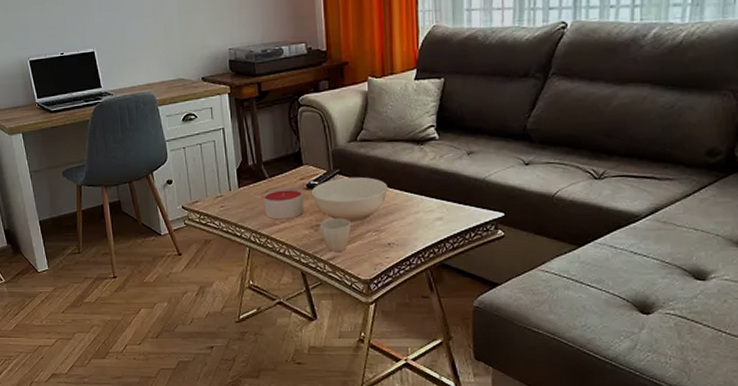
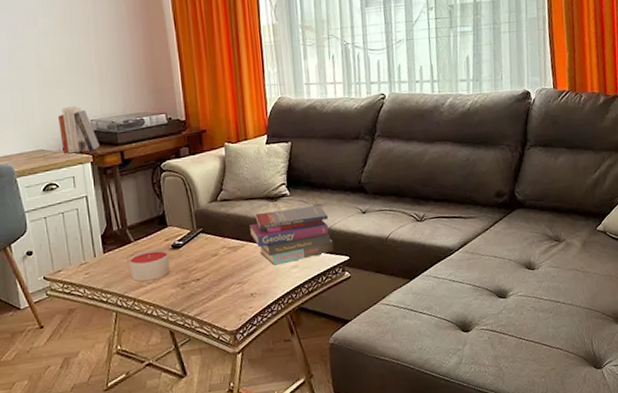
books: none [197,33,237,84] -> present [57,106,100,154]
bowl: present [311,176,388,221] -> none [176,234,248,277]
cup: present [319,218,351,251] -> none [185,273,216,307]
books: none [390,152,486,215] -> present [248,205,334,266]

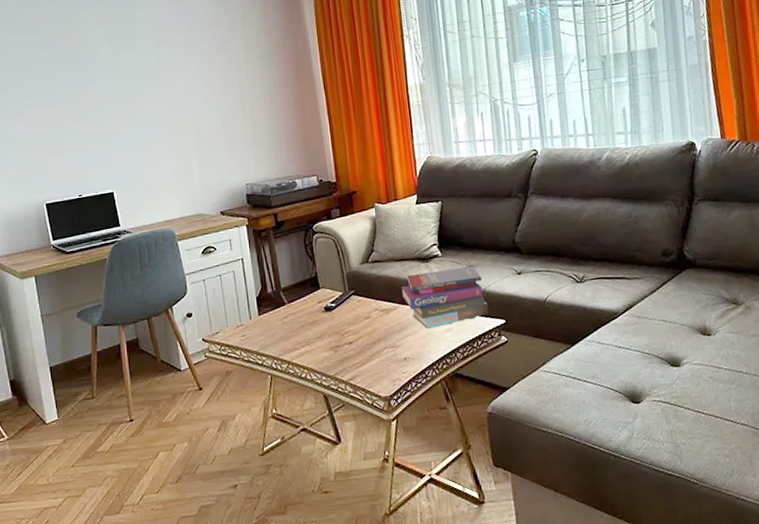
books: present [57,106,100,154] -> none [215,171,254,218]
candle: present [129,249,170,282] -> none [283,312,323,345]

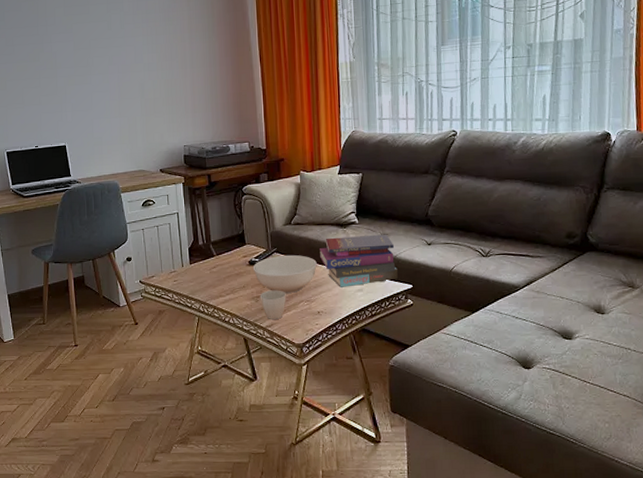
bowl: none [329,296,400,340] -> present [252,254,317,293]
cup: none [338,337,369,371] -> present [259,290,286,319]

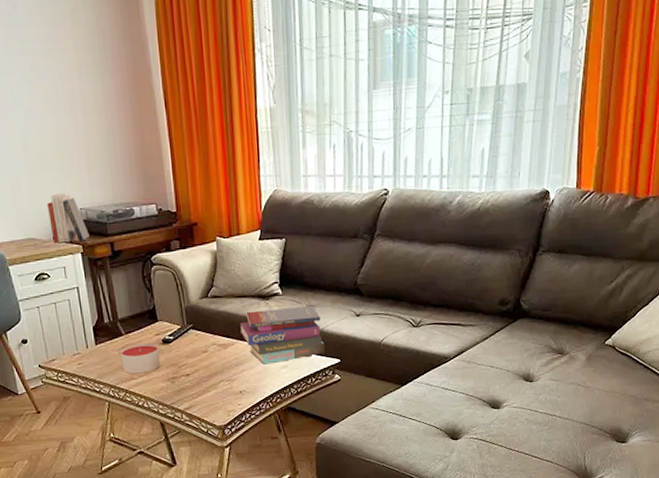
books: none [156,133,191,175] -> present [46,193,90,244]
candle: none [212,265,246,292] -> present [121,343,161,374]
bowl: present [252,254,317,293] -> none [166,331,238,373]
cup: present [259,290,286,319] -> none [176,369,206,401]

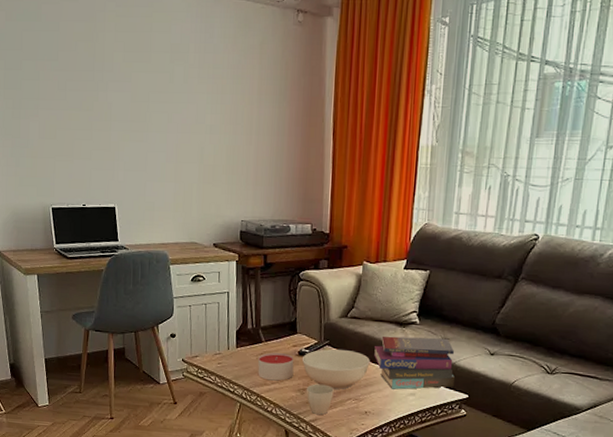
books: present [46,193,90,244] -> none [212,204,246,251]
bowl: none [166,331,238,373] -> present [301,349,370,389]
cup: none [176,369,206,401] -> present [306,384,334,415]

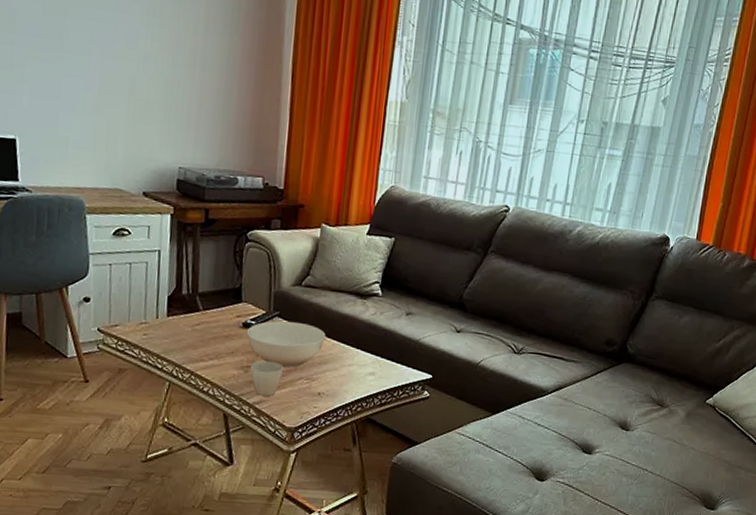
candle: present [258,352,294,381] -> none [192,323,238,357]
books: present [373,336,455,390] -> none [330,308,418,368]

